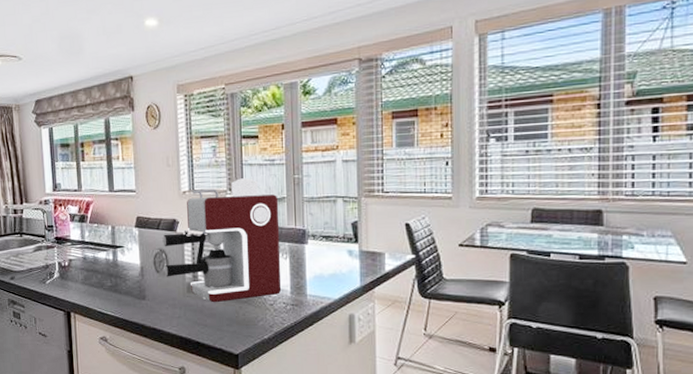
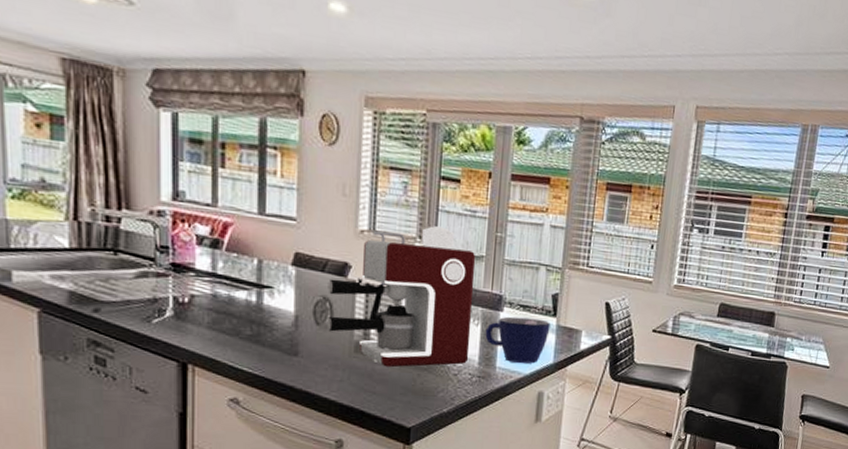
cup: none [293,247,353,289] -> present [485,316,551,364]

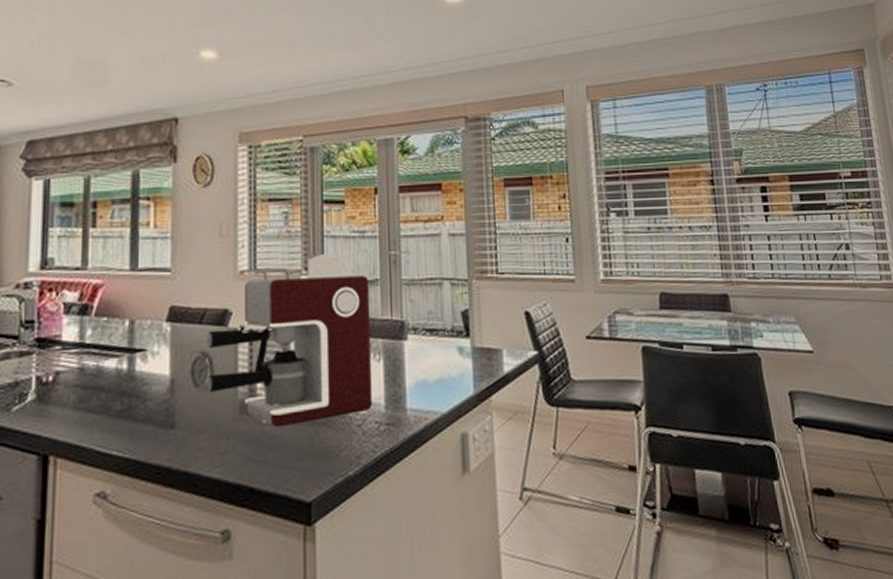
cup: present [485,316,551,364] -> none [389,342,465,400]

